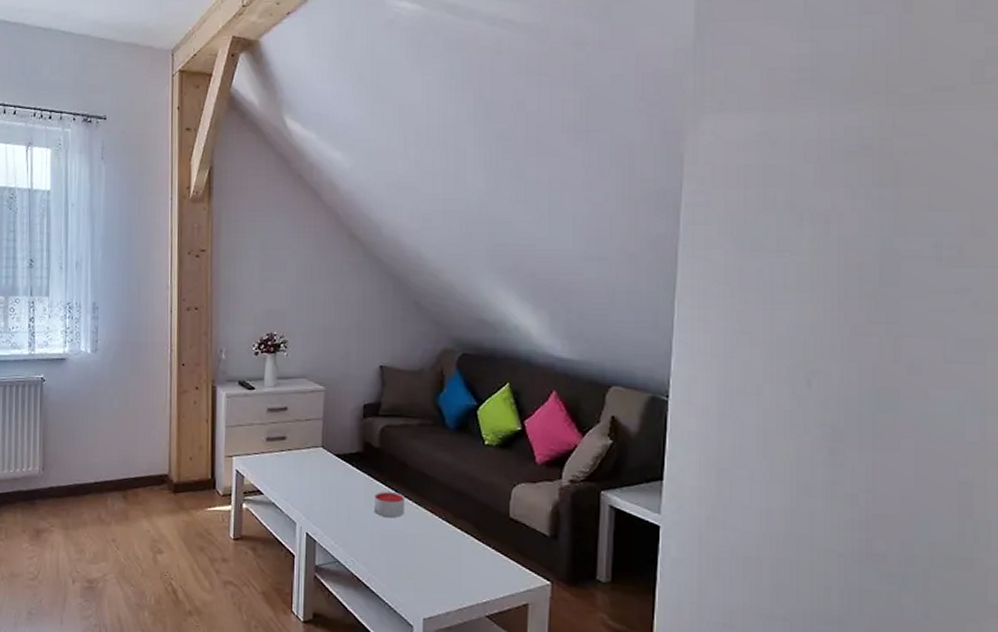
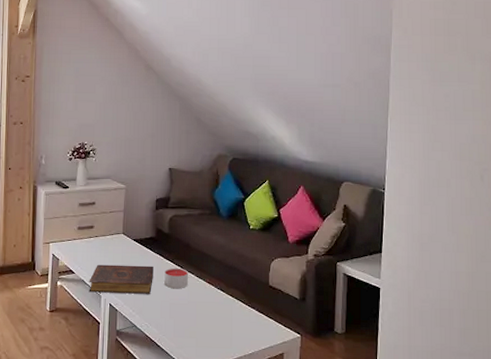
book: none [280,484,361,523] -> present [89,264,153,294]

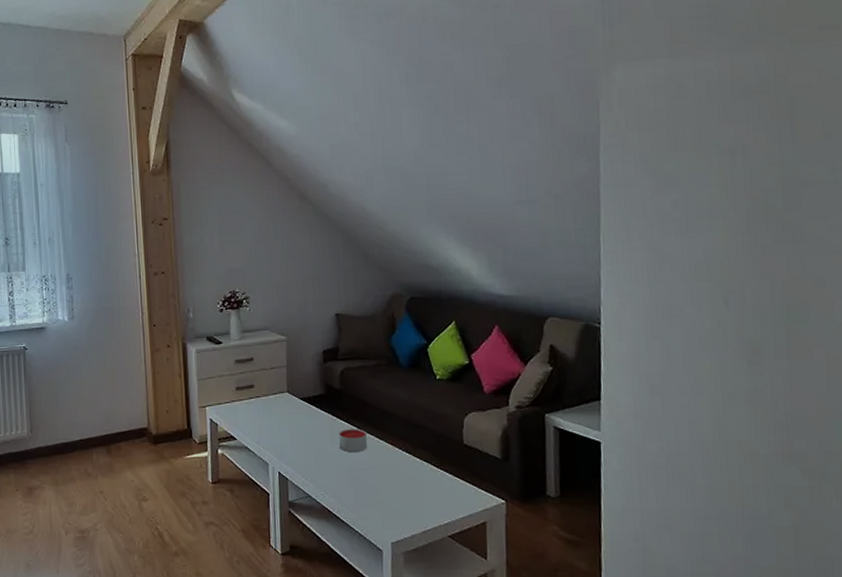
book: present [89,264,153,294] -> none [253,427,327,460]

